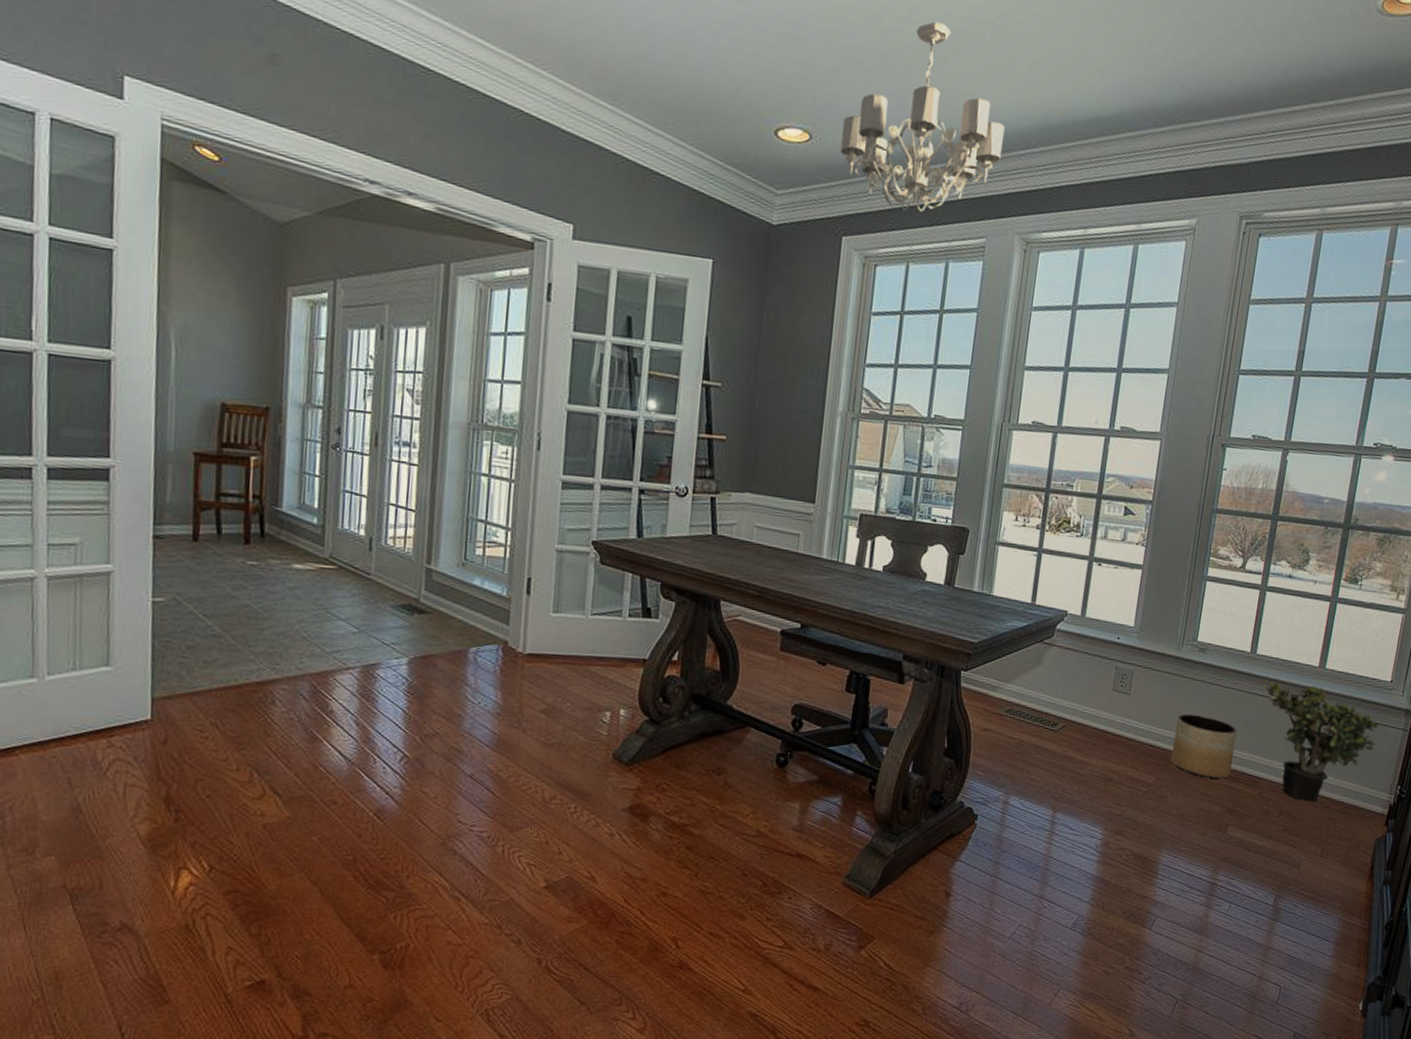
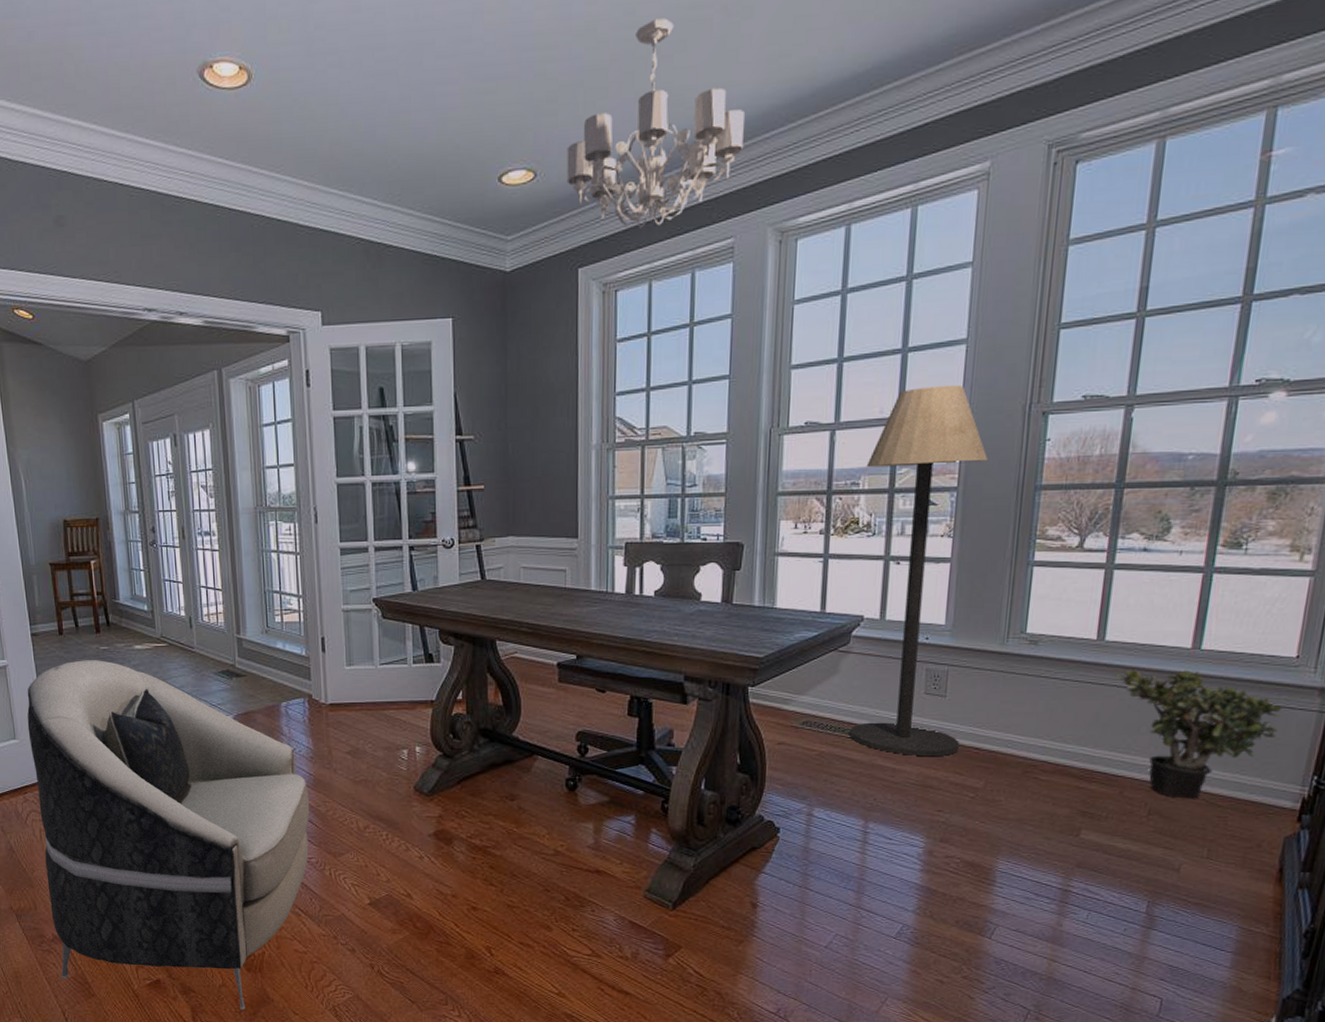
armchair: none [123,574,490,1017] -> present [27,660,310,1010]
floor lamp: none [1047,406,1178,751] -> present [850,384,988,757]
planter: present [1171,714,1237,779] -> none [1002,712,1085,779]

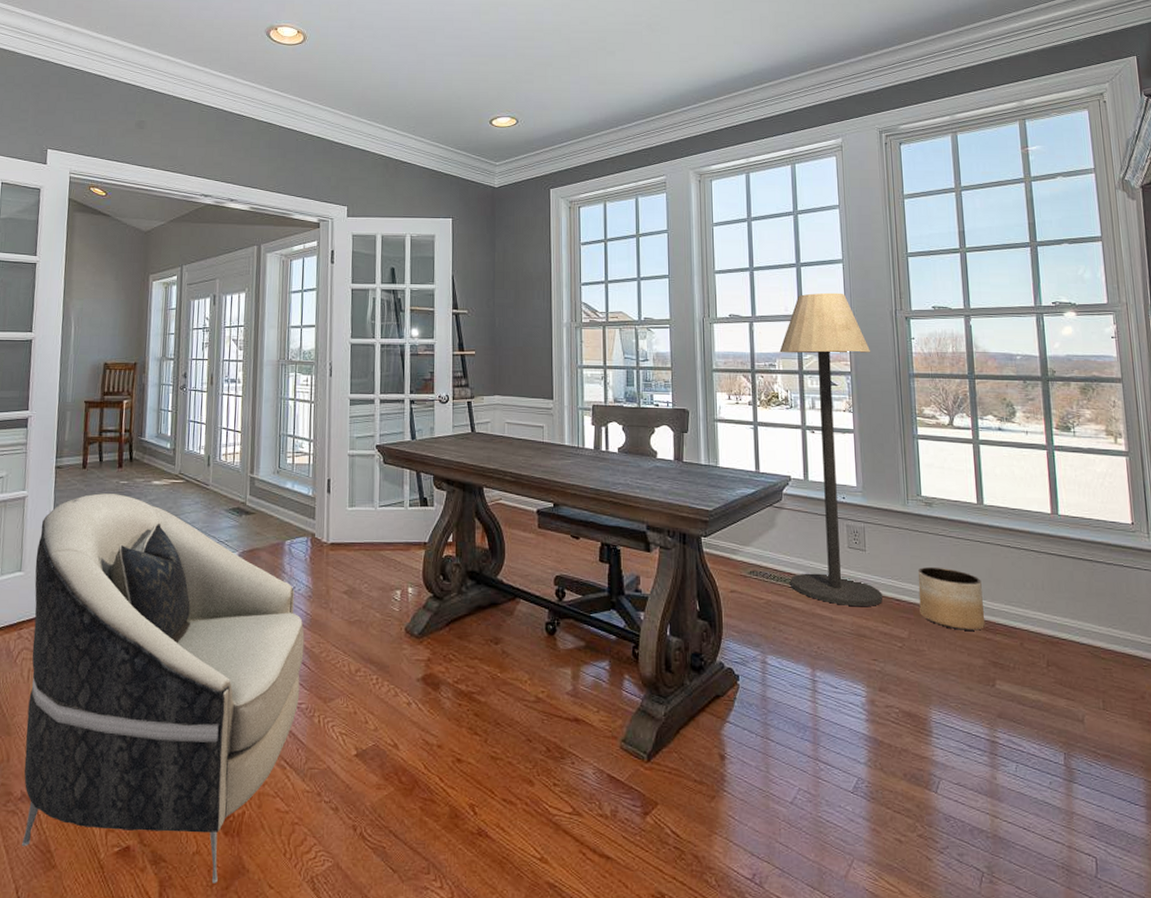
chandelier: present [566,18,744,228] -> none [540,28,669,164]
planter: none [1002,712,1085,779] -> present [917,566,986,631]
potted plant: present [1115,669,1283,799] -> none [997,530,1133,651]

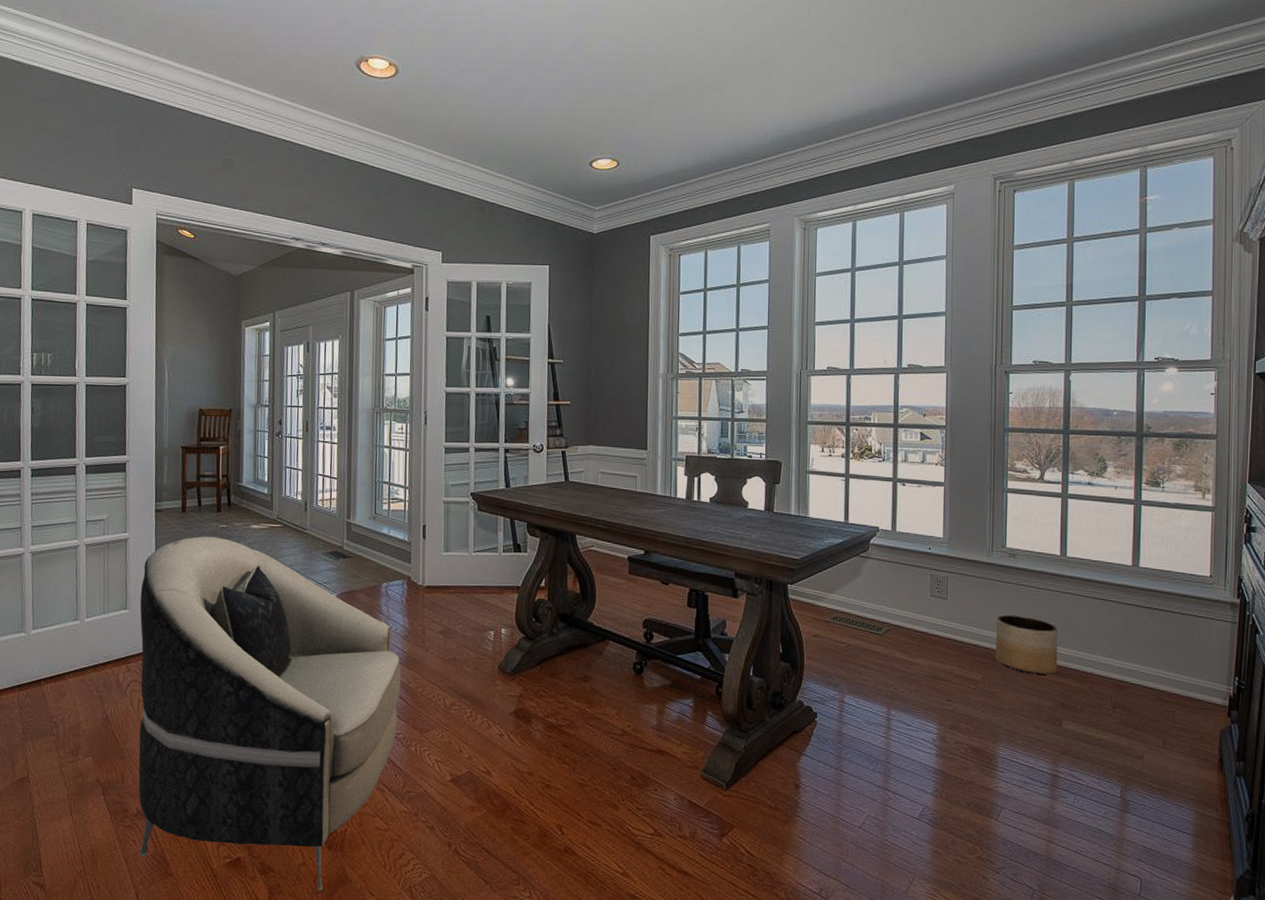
floor lamp: present [779,292,882,607] -> none [872,345,967,652]

